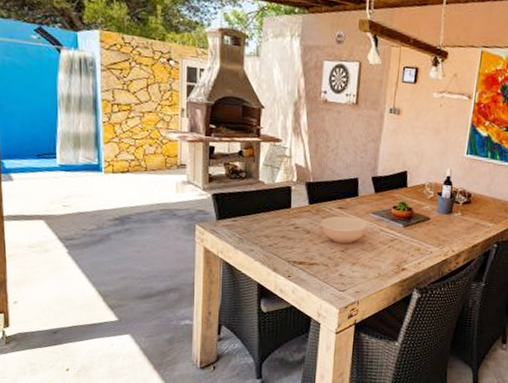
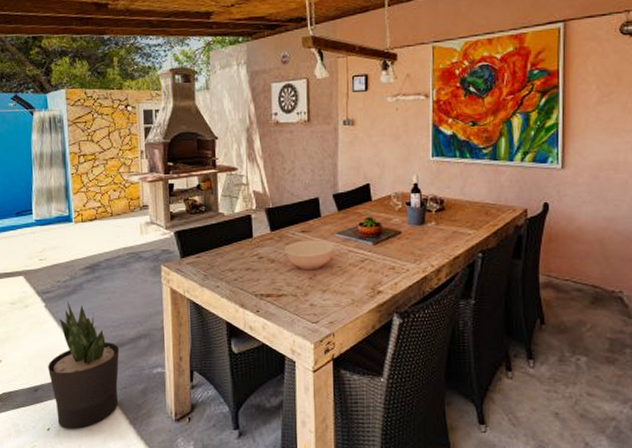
planter: none [69,250,147,371] -> present [48,301,120,429]

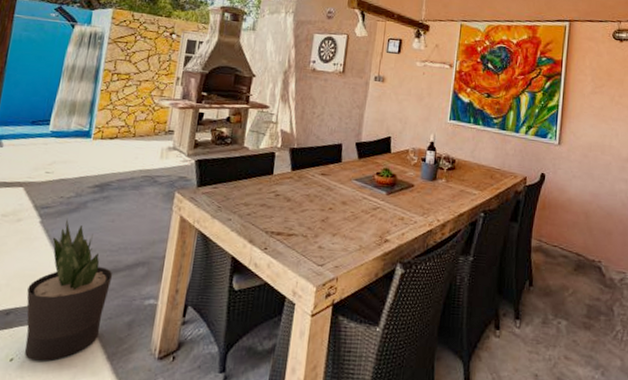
bowl: present [285,240,334,271] -> none [302,182,350,213]

